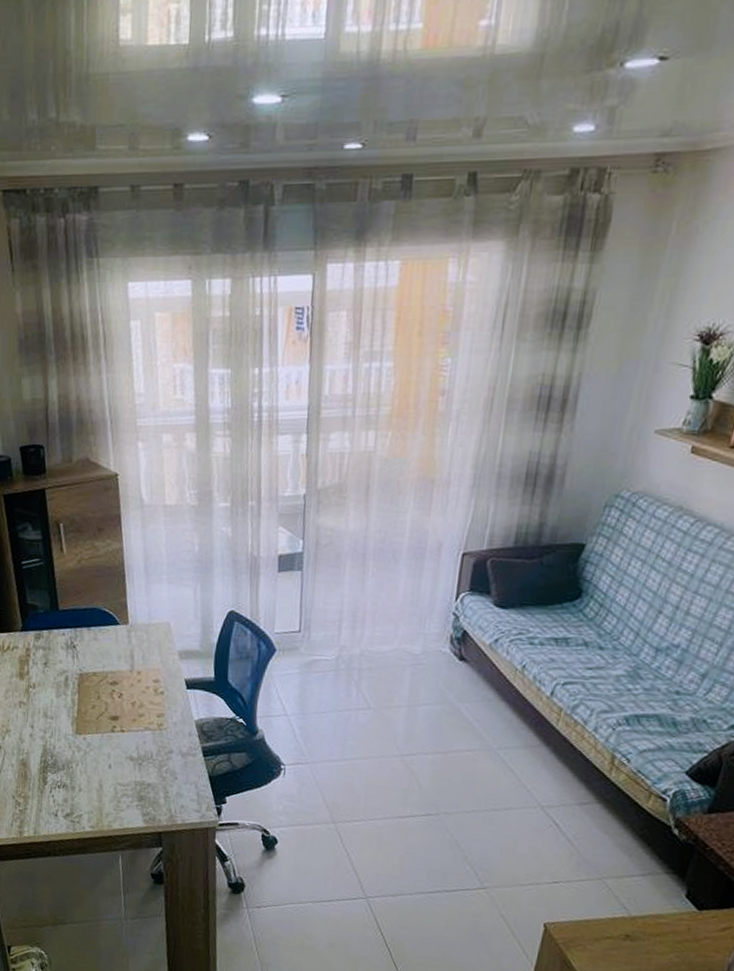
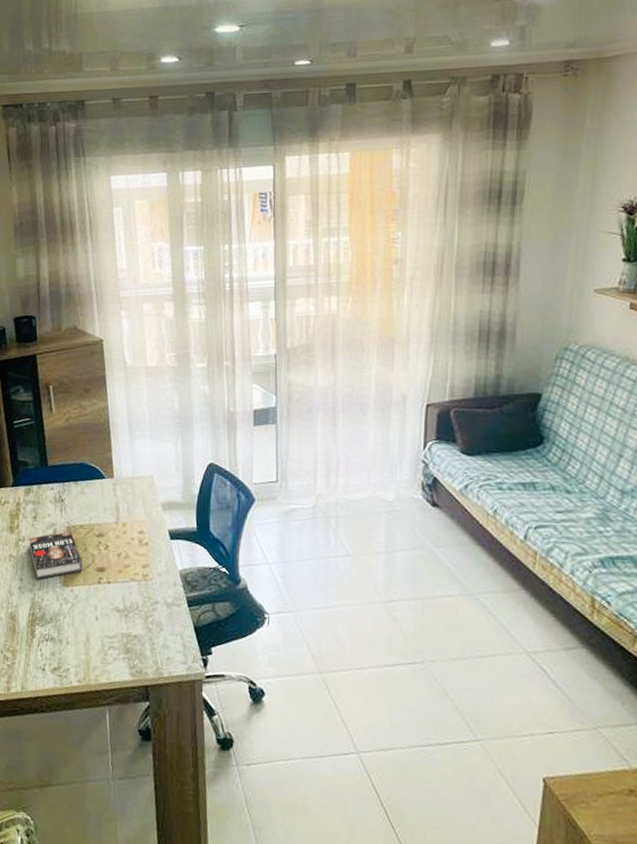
book: none [39,678,96,726] -> present [28,531,83,579]

